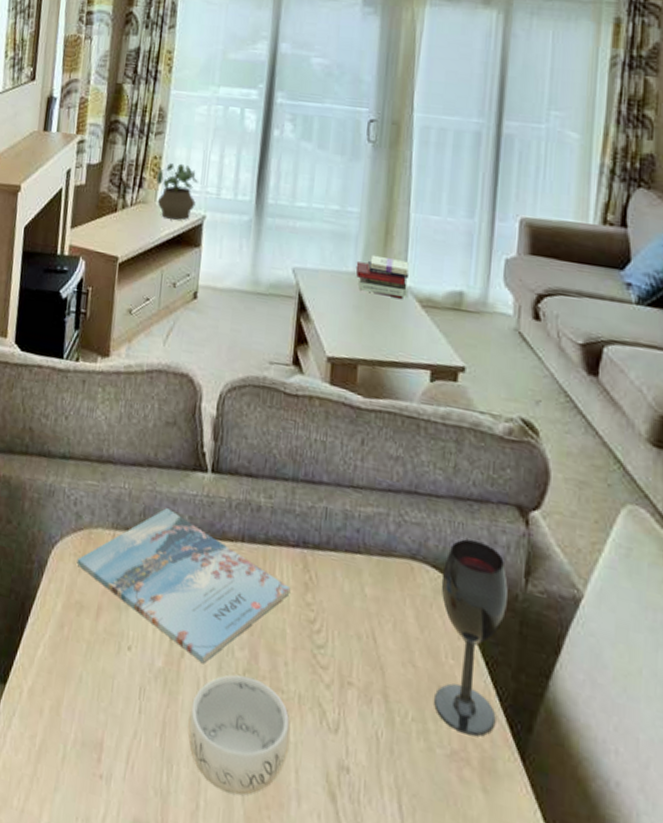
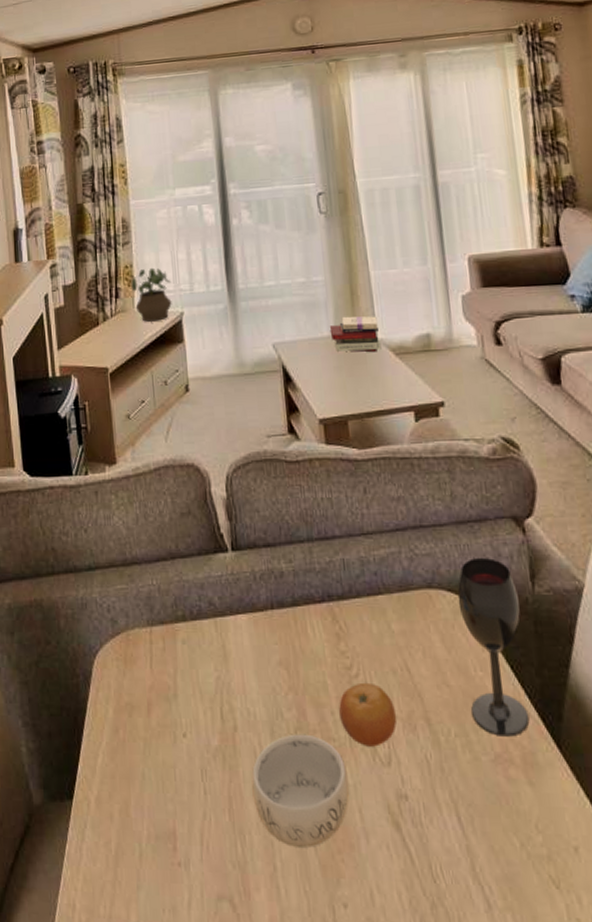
magazine: present [77,508,291,663] -> none [120,595,325,731]
fruit: none [293,639,354,710] -> present [339,682,397,747]

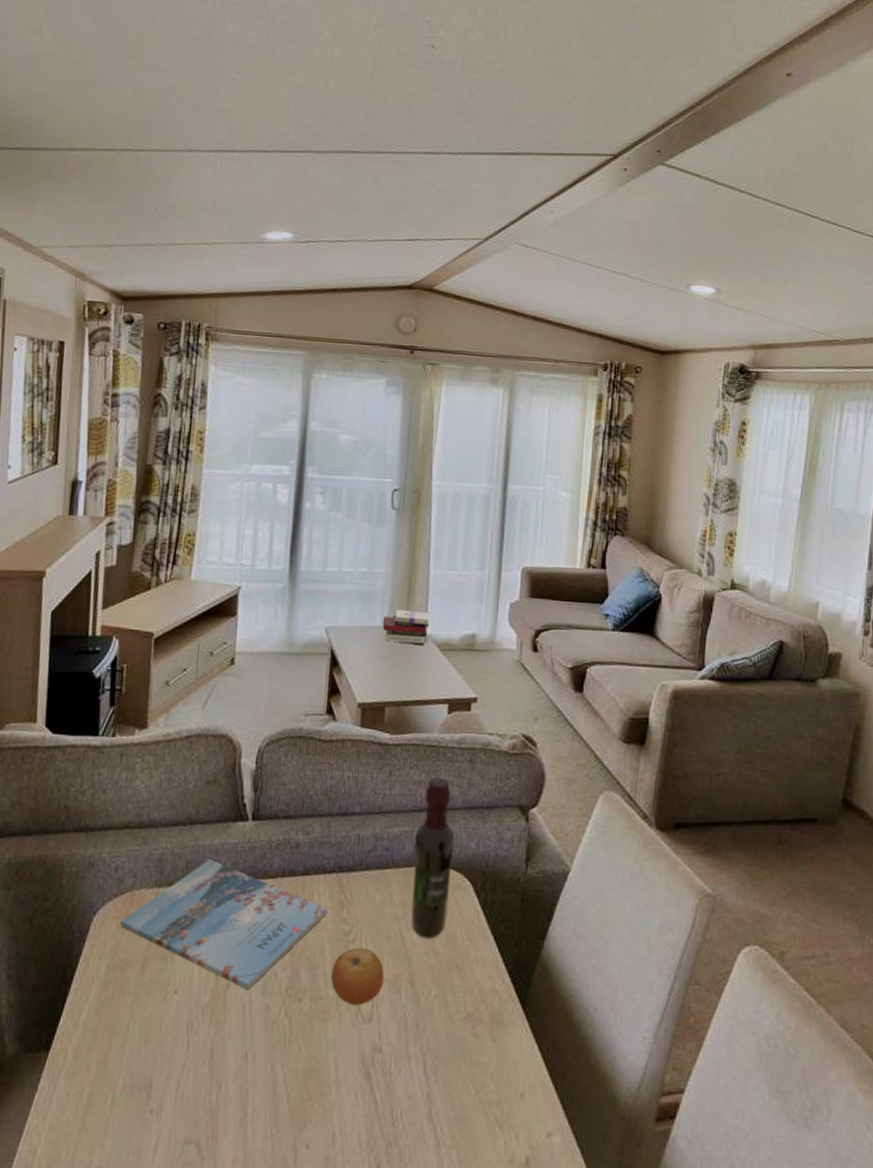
magazine: none [120,595,325,731] -> present [120,859,328,989]
potted plant: present [131,267,172,322] -> none [191,539,233,593]
decorative bowl: present [251,734,350,848] -> none [235,992,330,1095]
wine bottle: none [403,492,454,670] -> present [411,778,455,939]
wine glass: present [457,557,530,737] -> none [453,840,513,998]

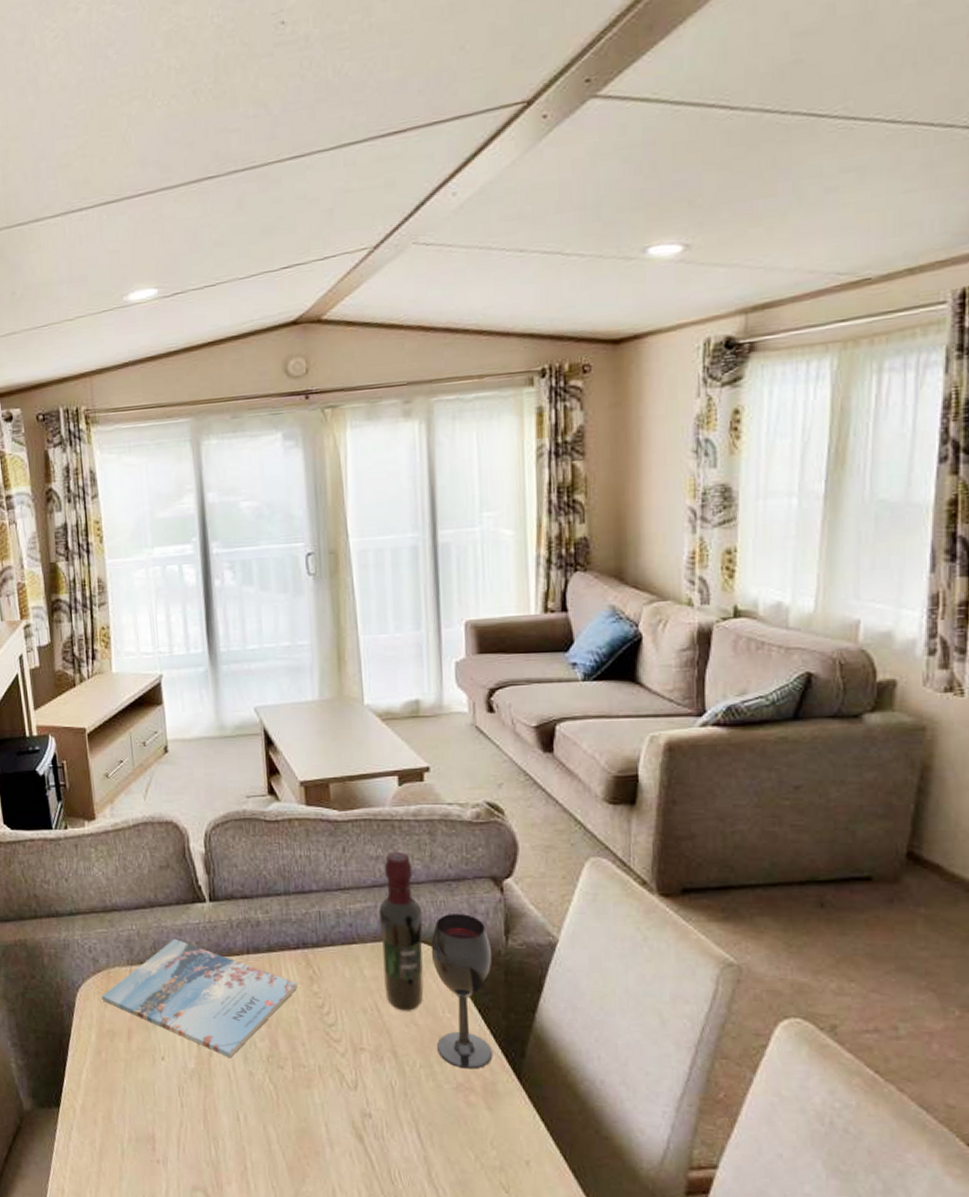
fruit: present [331,947,385,1005] -> none [310,1019,365,1074]
books: present [382,609,429,645] -> none [314,681,368,717]
wine glass: none [453,840,513,998] -> present [430,913,493,1069]

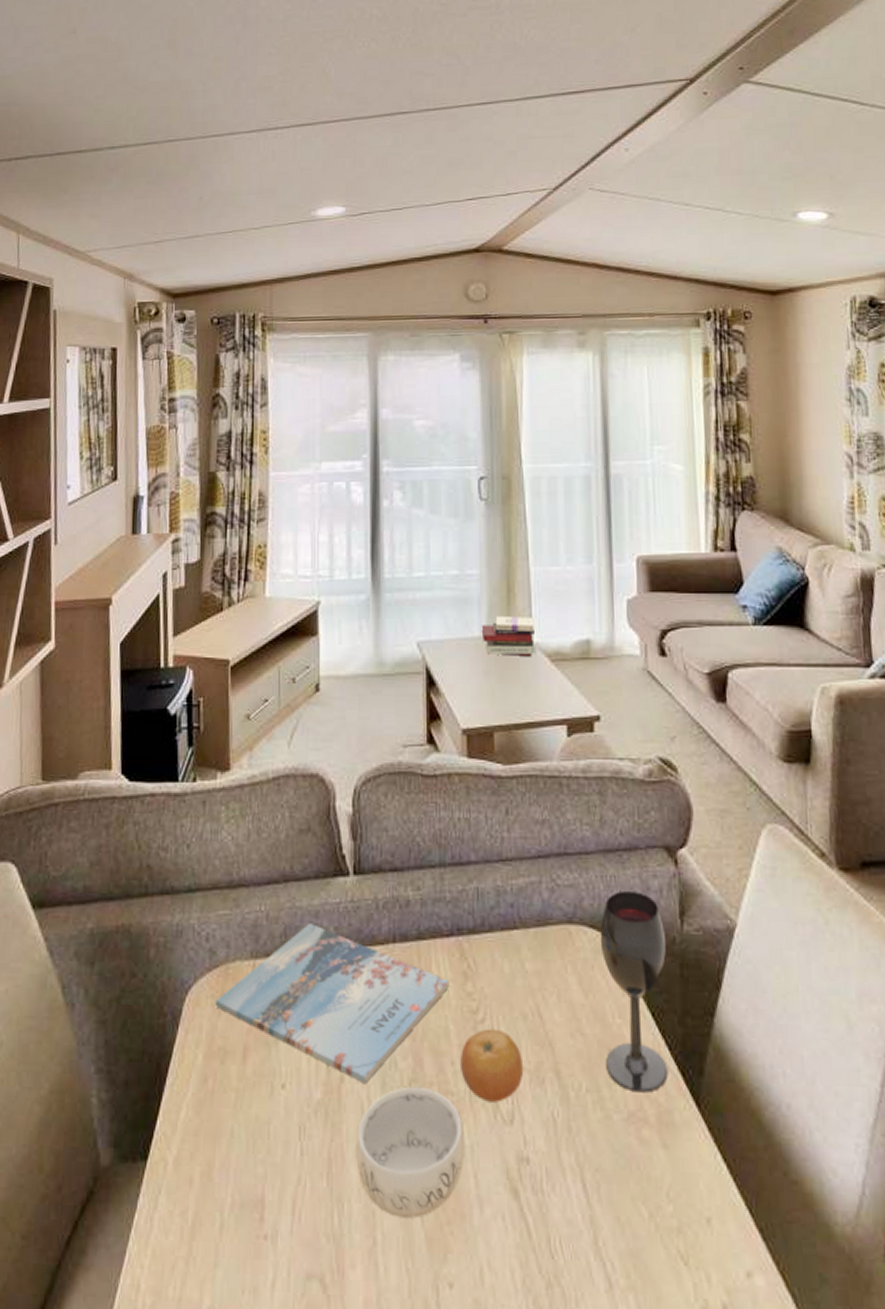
decorative bowl: none [225,1060,317,1153] -> present [356,1086,466,1218]
fruit: none [310,1019,365,1074] -> present [461,1028,524,1102]
books: none [314,681,368,717] -> present [481,615,537,656]
wine bottle: present [379,852,424,1011] -> none [544,815,592,1016]

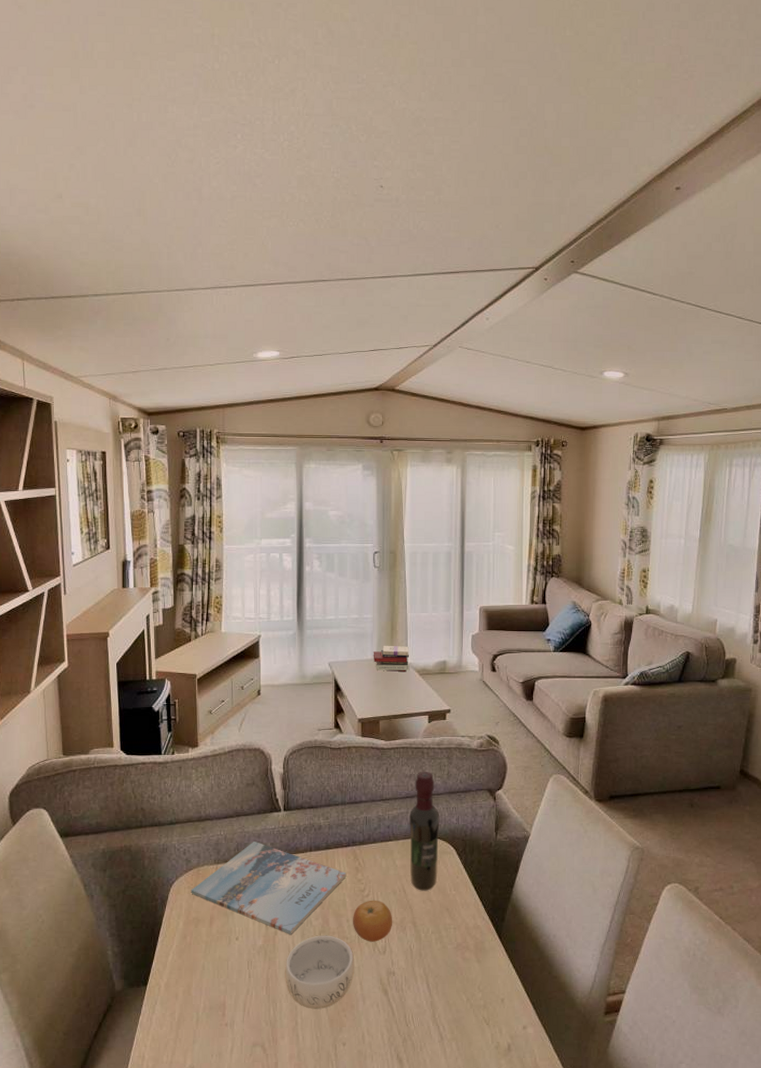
wine bottle: none [544,815,592,1016] -> present [409,772,440,891]
wine glass: present [599,890,668,1093] -> none [444,816,486,932]

